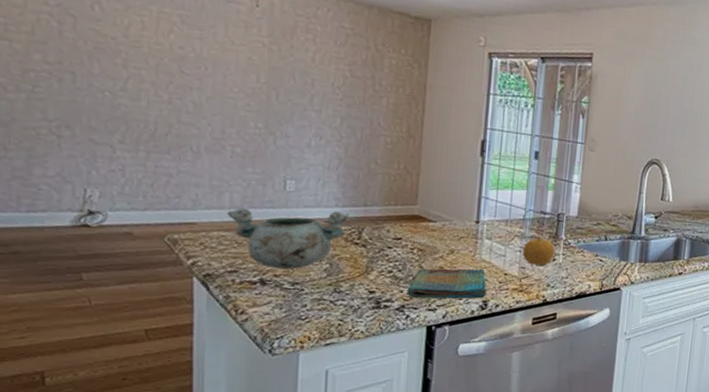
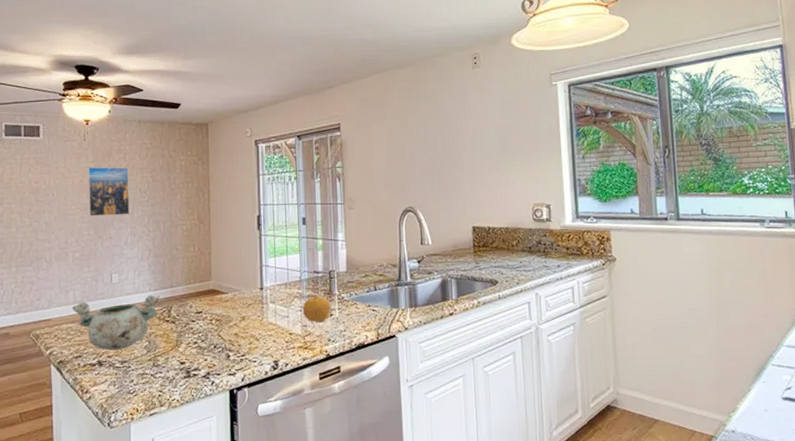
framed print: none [257,41,319,112] -> present [87,166,130,217]
dish towel: present [407,268,487,299] -> none [210,331,276,366]

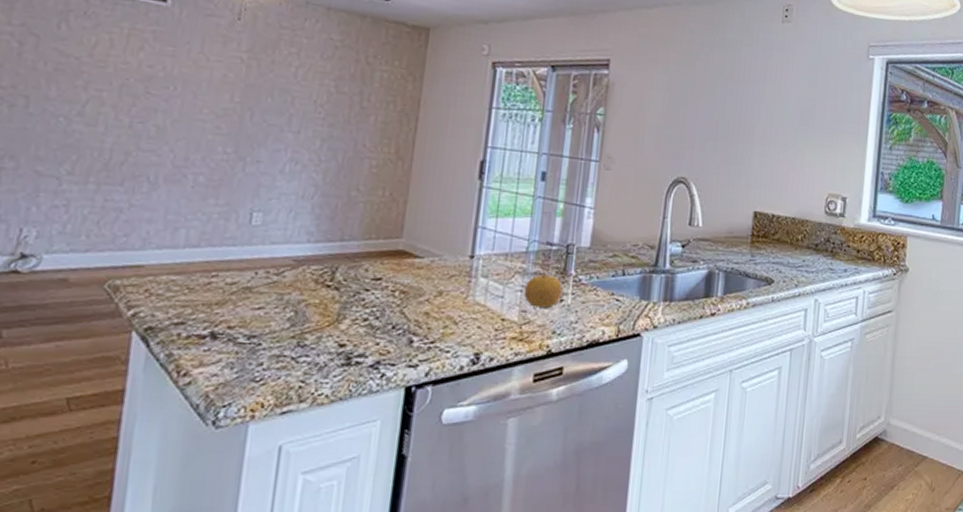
decorative bowl: present [72,295,161,350] -> none [181,247,324,319]
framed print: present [87,166,130,217] -> none [228,57,302,134]

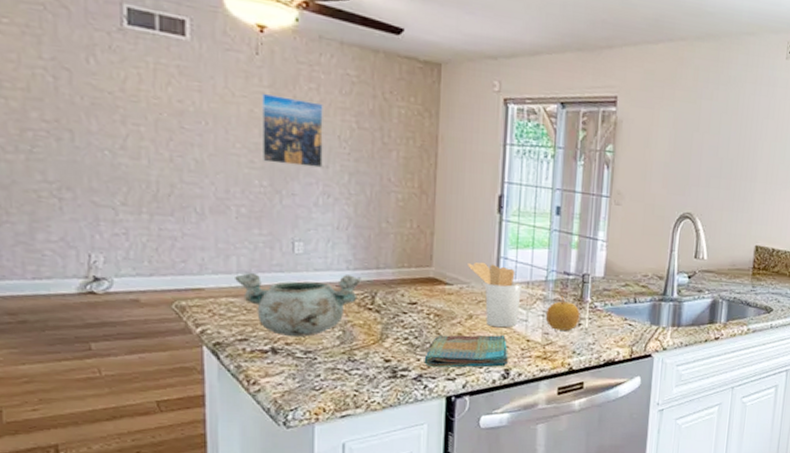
decorative bowl: none [181,247,324,319] -> present [235,273,362,337]
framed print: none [228,57,302,134] -> present [261,92,323,168]
dish towel: none [383,313,480,353] -> present [424,334,508,368]
utensil holder: none [441,232,500,305] -> present [468,262,522,328]

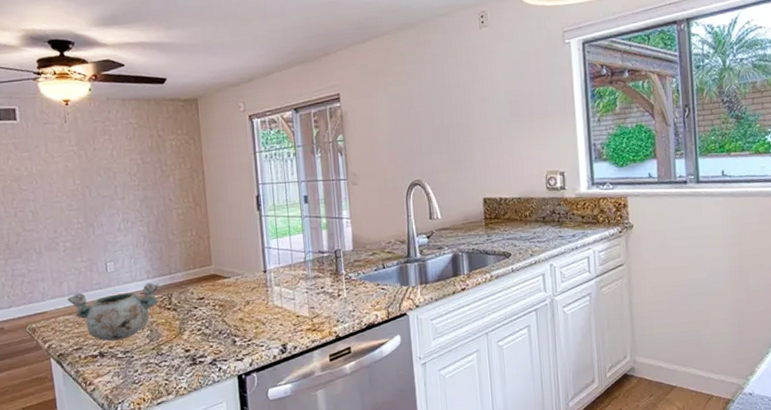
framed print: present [261,92,323,168] -> none [71,149,120,204]
dish towel: present [424,334,508,368] -> none [216,314,284,352]
utensil holder: present [468,262,522,328] -> none [239,254,287,309]
fruit: present [545,296,580,331] -> none [309,273,339,303]

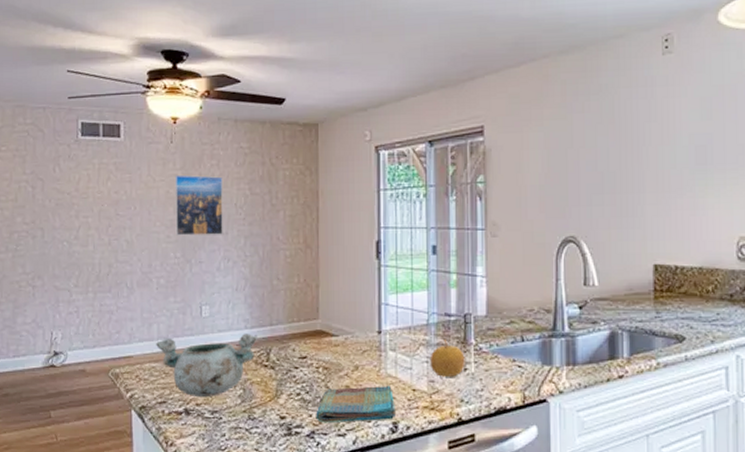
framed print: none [71,149,120,204] -> present [175,175,223,236]
dish towel: none [216,314,284,352] -> present [316,385,395,423]
fruit: none [309,273,339,303] -> present [429,340,465,377]

